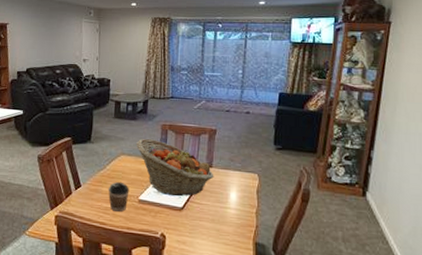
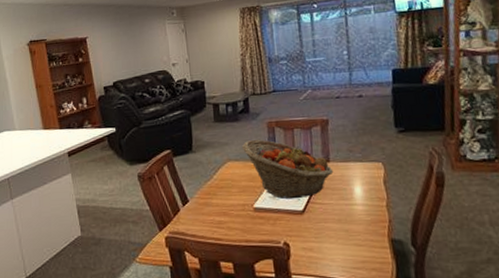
coffee cup: present [108,181,130,213] -> none [218,191,242,225]

